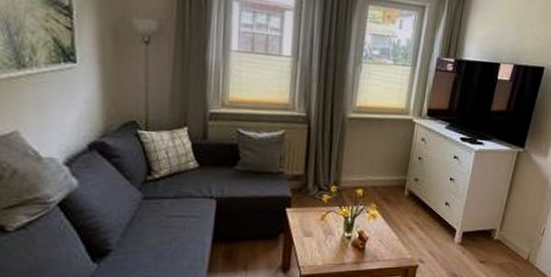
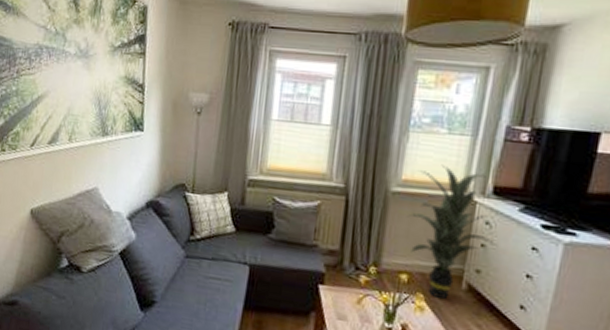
indoor plant: none [362,92,430,207] -> present [408,164,496,300]

